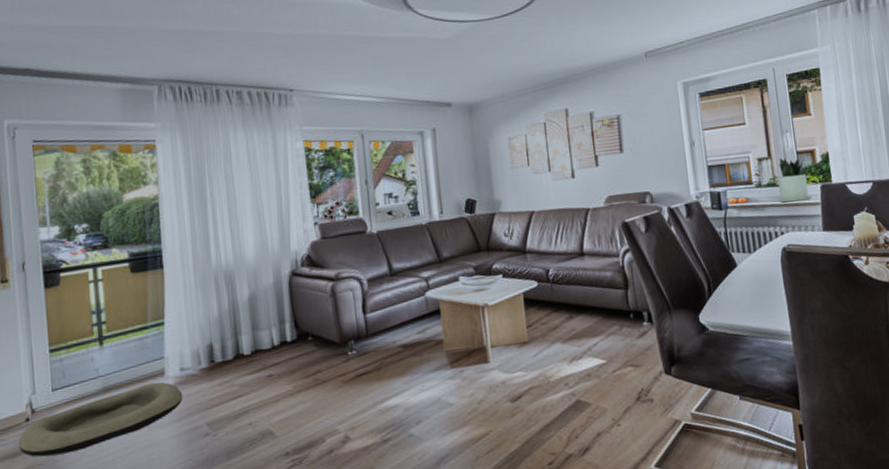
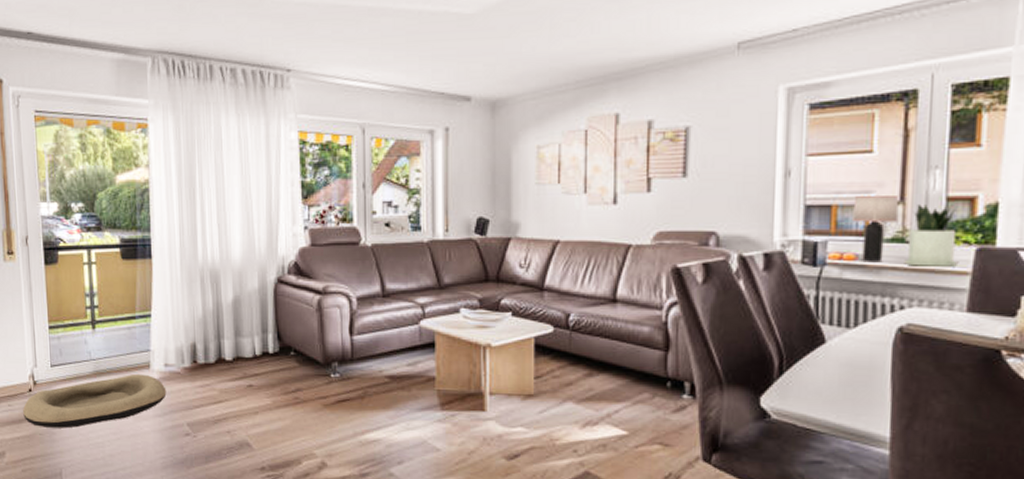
table lamp: none [738,153,770,203] -> present [851,196,900,263]

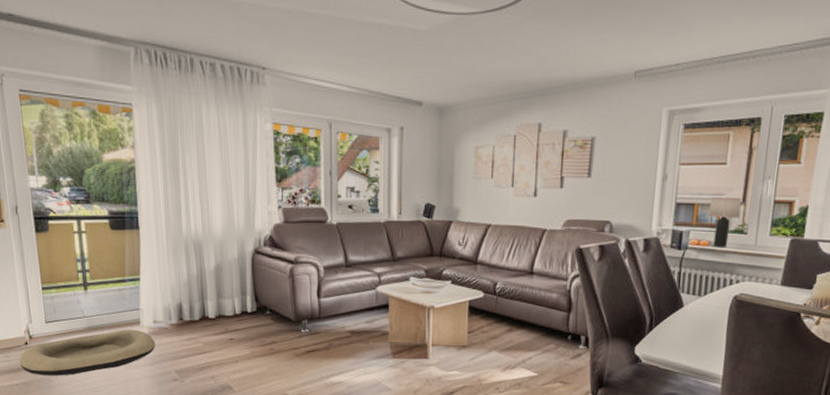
planter: present [904,204,959,268] -> none [742,205,780,253]

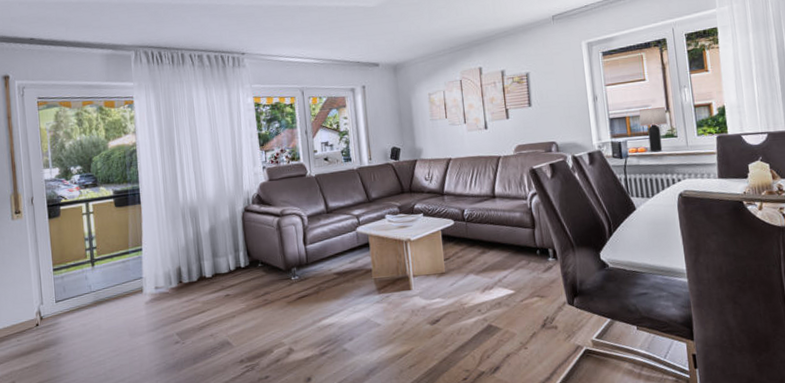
dog bed: present [20,329,156,376] -> none [31,298,158,355]

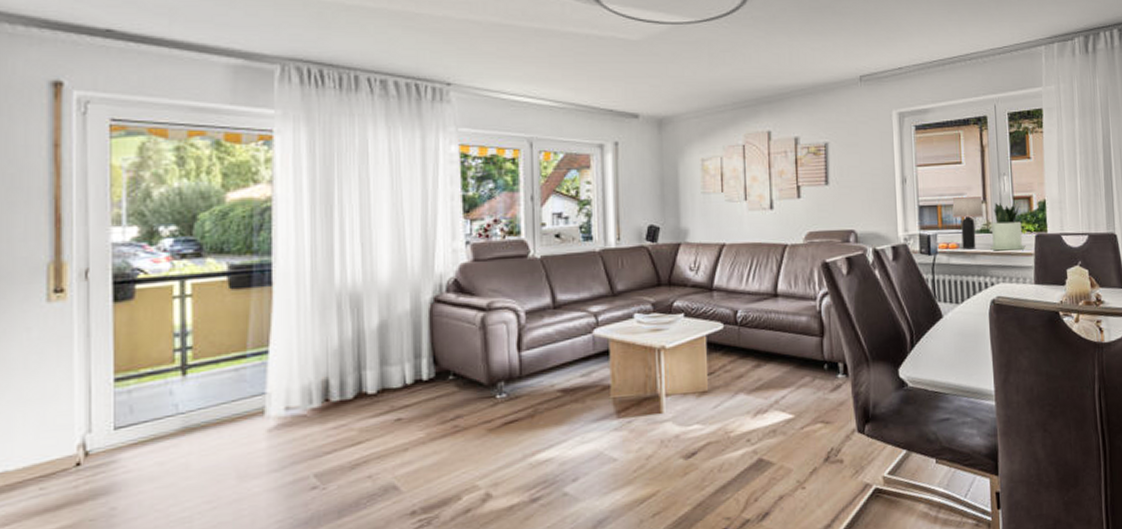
planter: none [675,110,708,152] -> present [990,202,1026,252]

